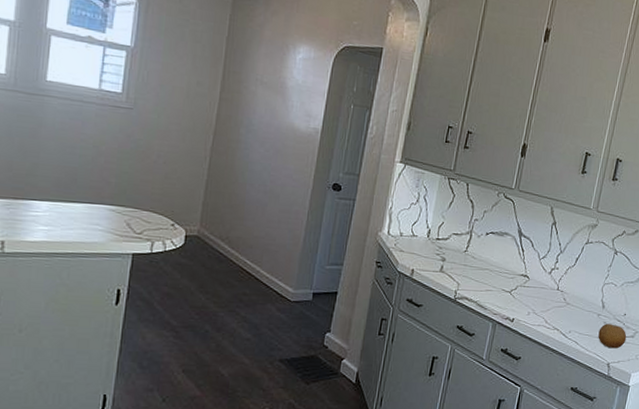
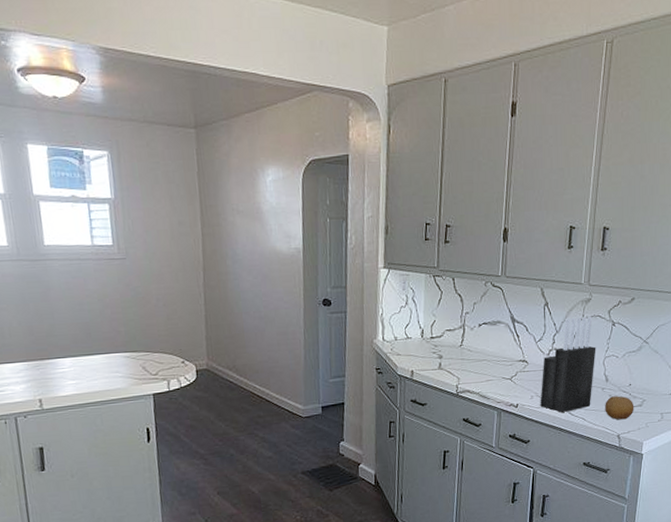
knife block: none [536,239,597,333] -> present [540,316,596,412]

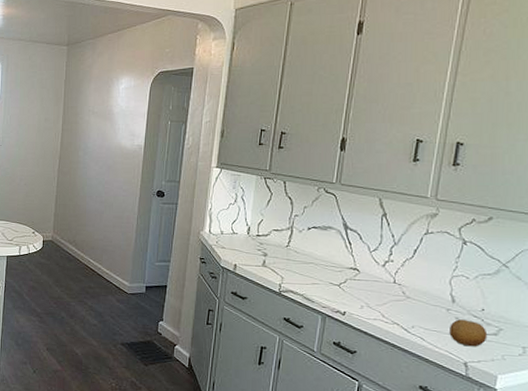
knife block: present [540,316,596,412] -> none [371,230,442,328]

